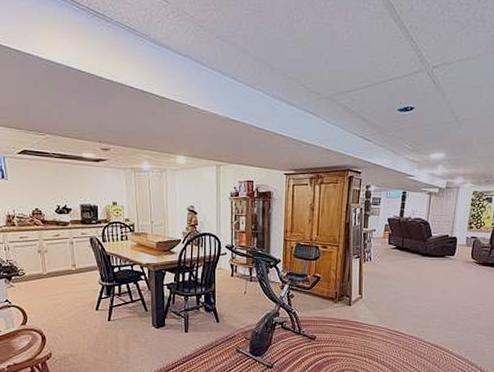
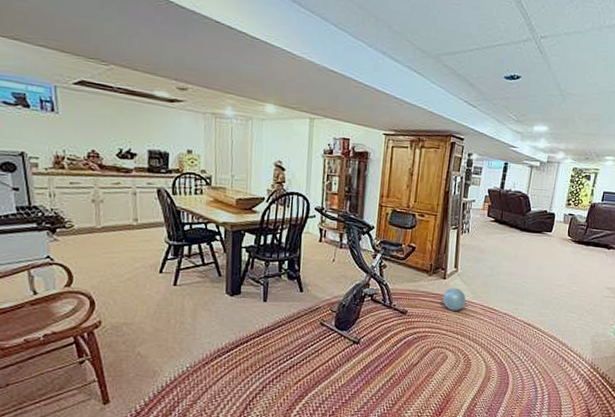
ball: none [349,313,372,335] -> present [443,288,466,311]

